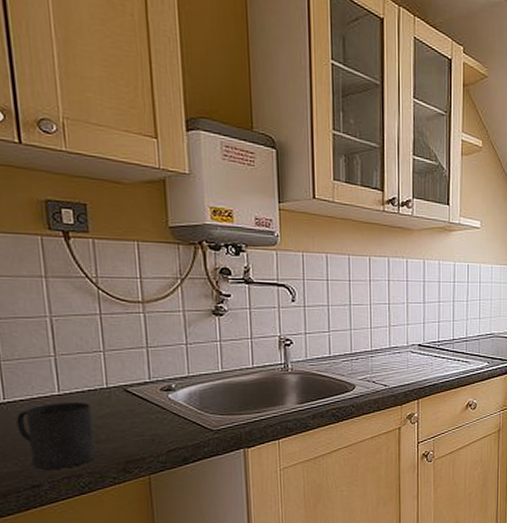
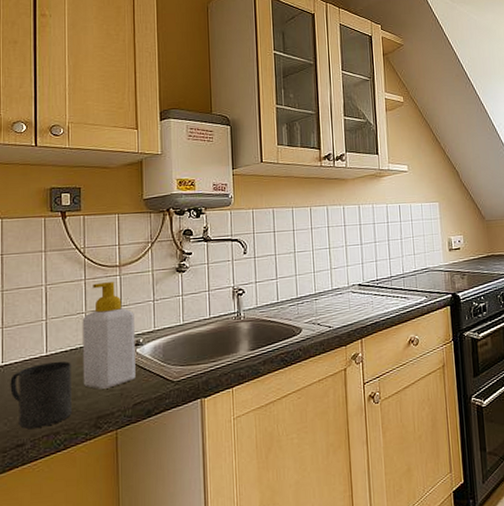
soap bottle: none [100,319,169,434] -> present [82,282,136,389]

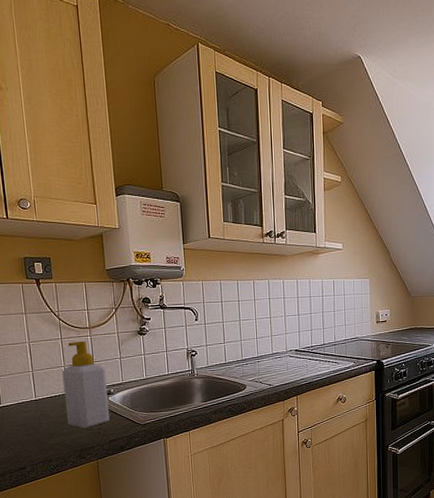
mug: present [10,361,72,429] -> none [8,405,60,456]

